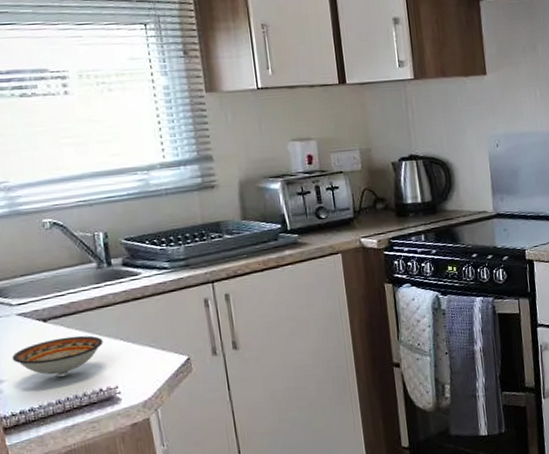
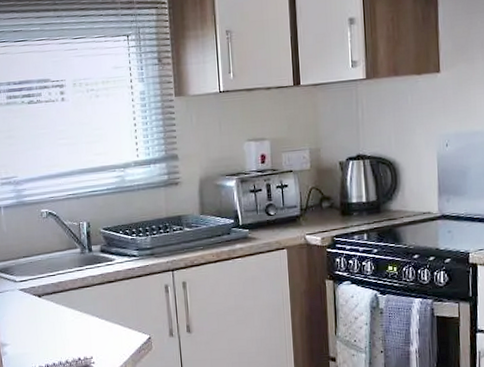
bowl: present [12,335,103,375] -> none [14,311,83,343]

